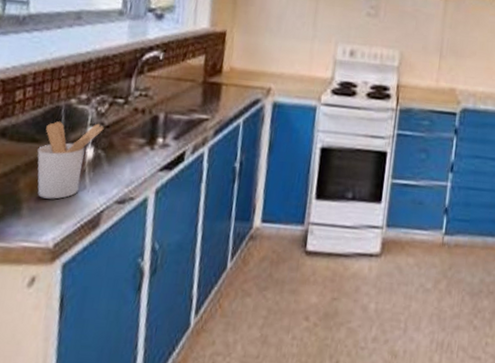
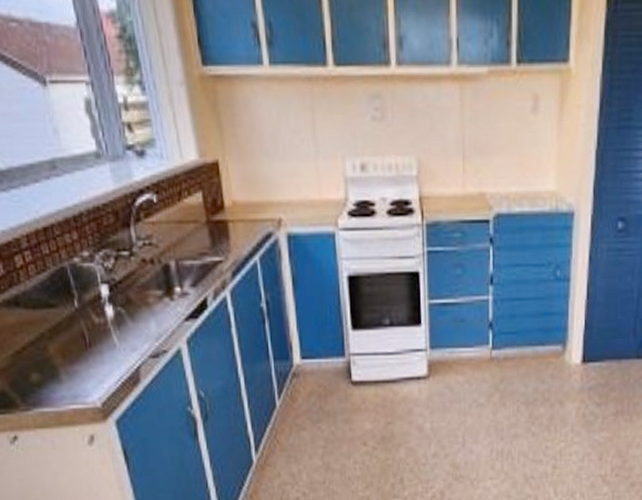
utensil holder: present [37,121,104,199] -> none [56,280,117,362]

